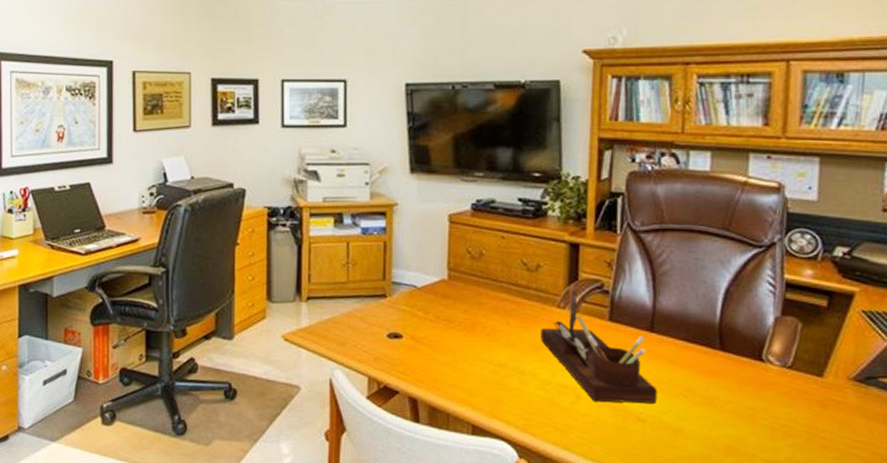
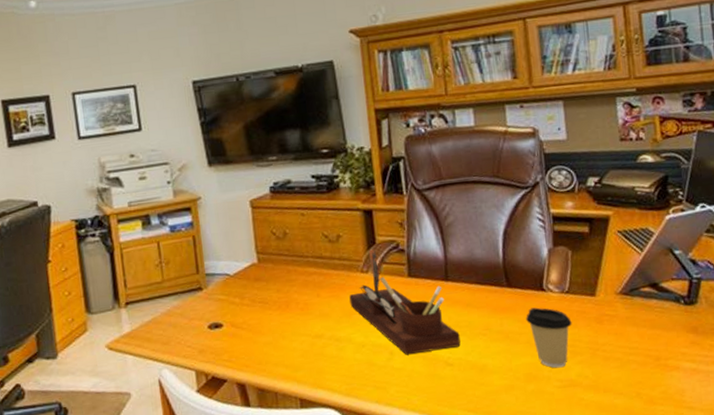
coffee cup: none [736,377,790,447] -> present [526,307,572,368]

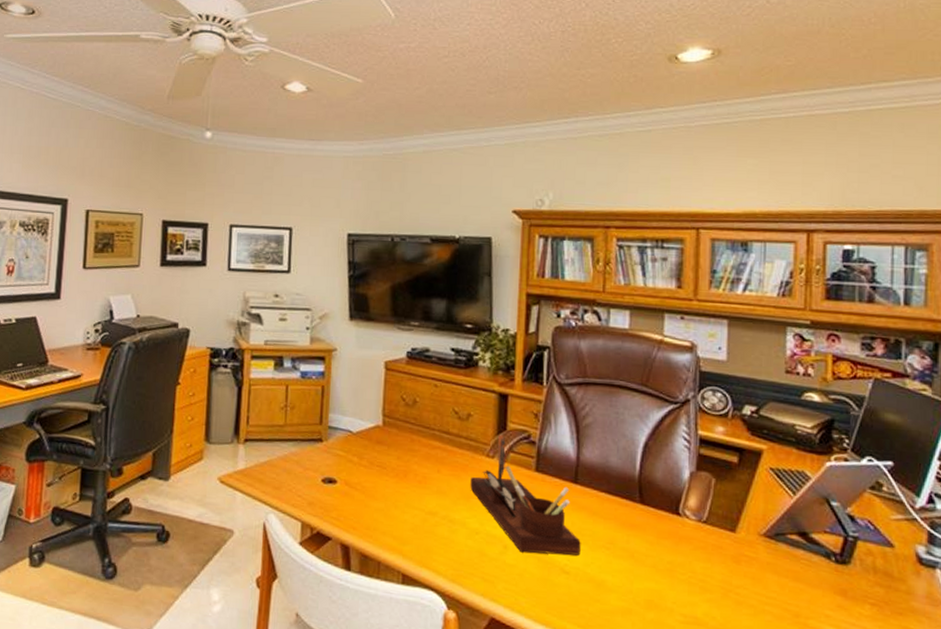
coffee cup: present [526,307,572,368] -> none [655,530,706,602]

